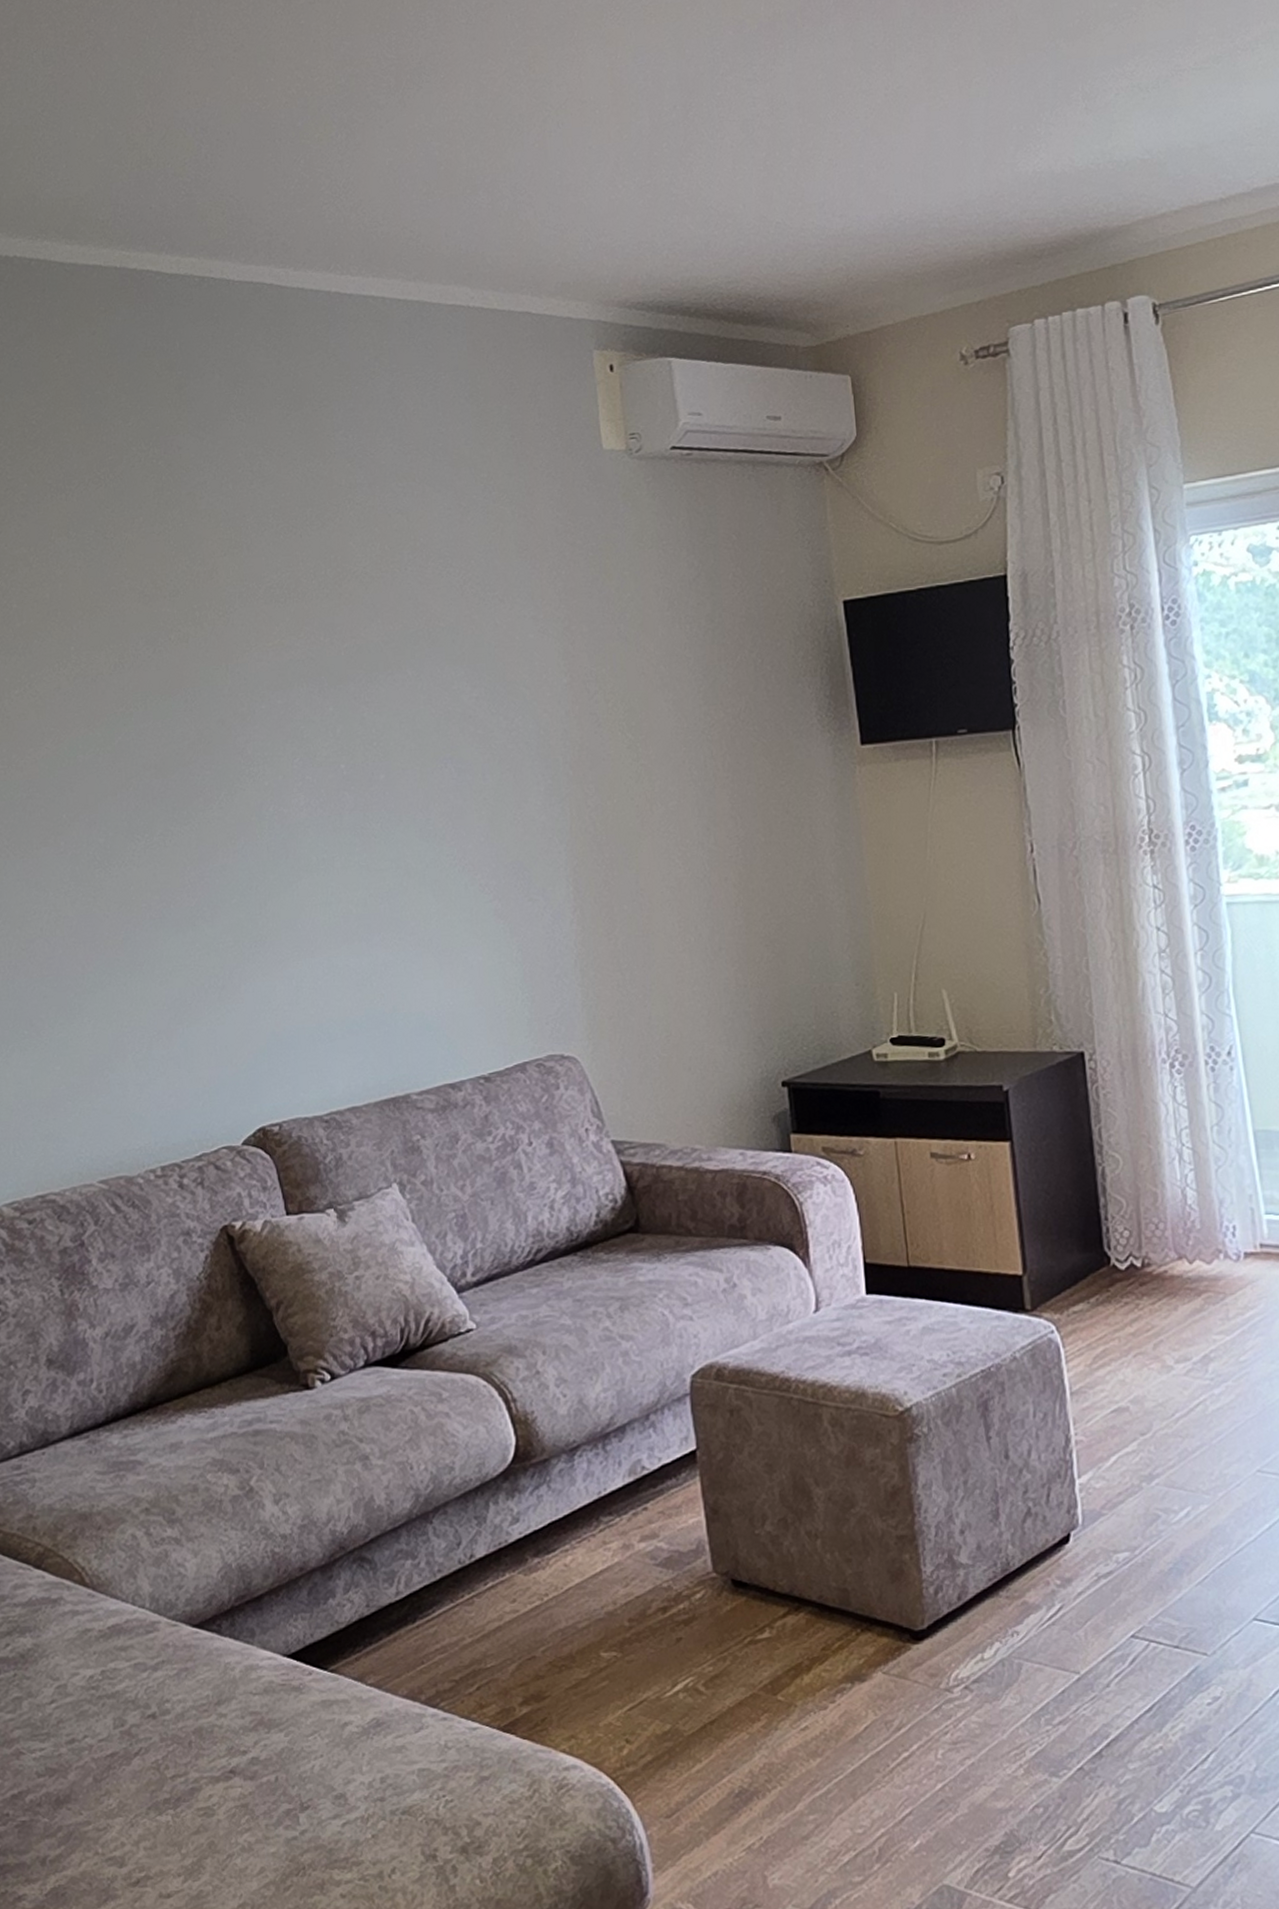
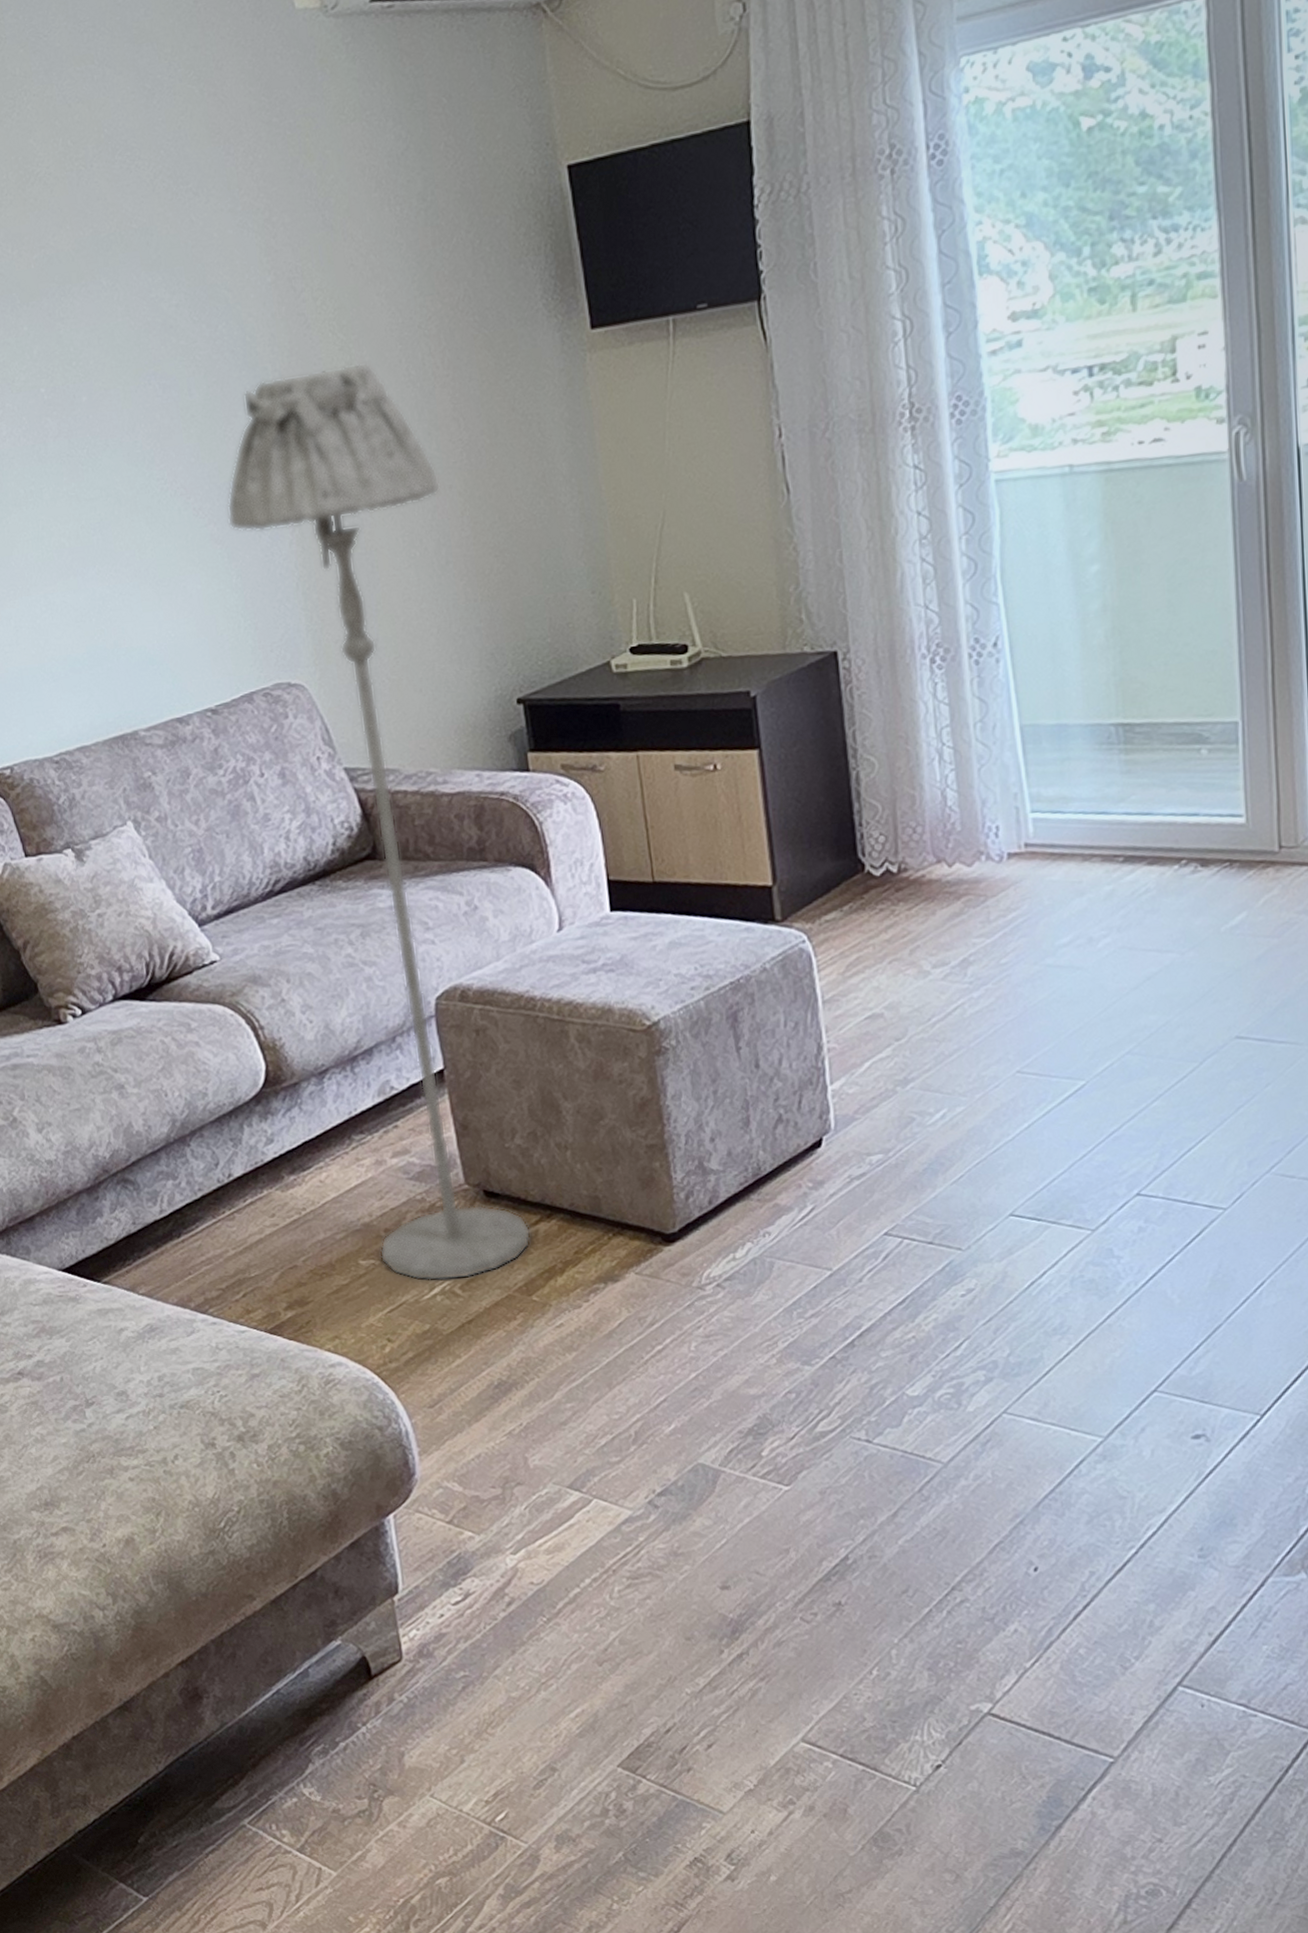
floor lamp: none [512,760,778,1677] -> present [227,362,531,1282]

